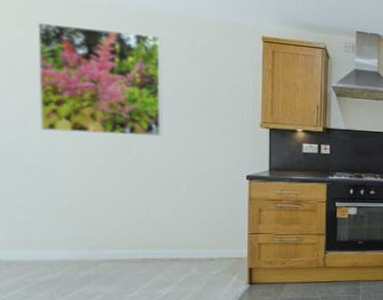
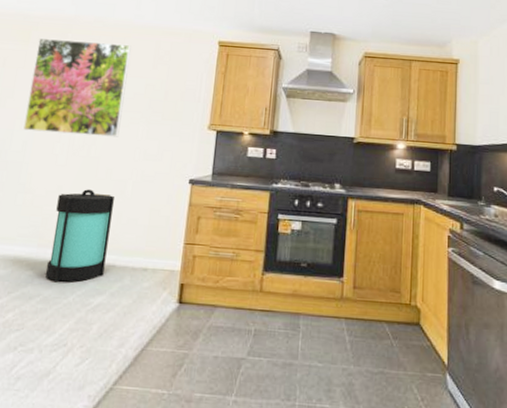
lantern: none [102,190,168,279] -> present [45,189,114,282]

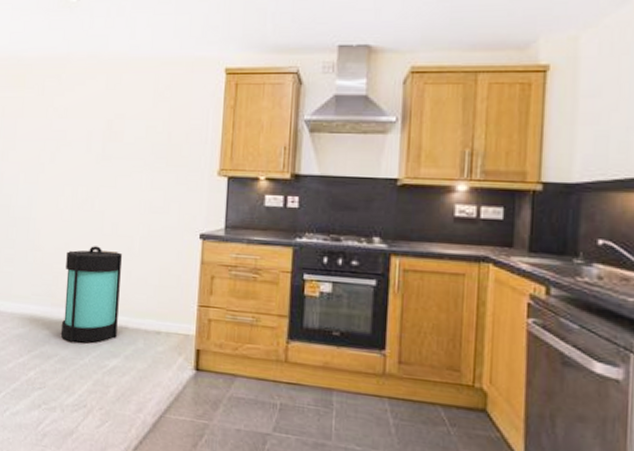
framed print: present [23,38,131,137] -> none [27,82,128,188]

